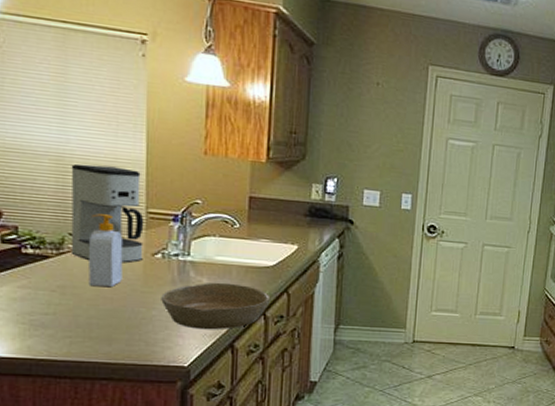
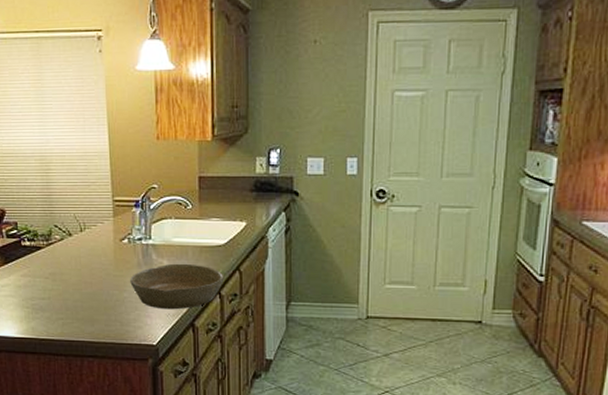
coffee maker: present [70,163,144,264] -> none [51,160,113,250]
soap bottle: present [88,214,124,288] -> none [69,206,98,273]

